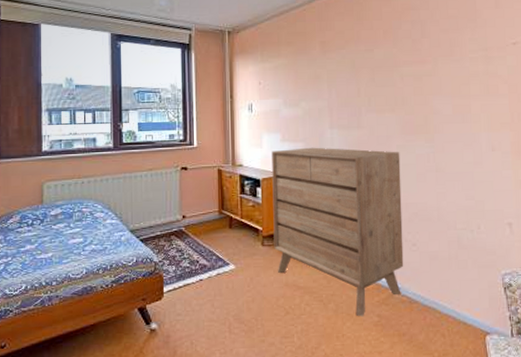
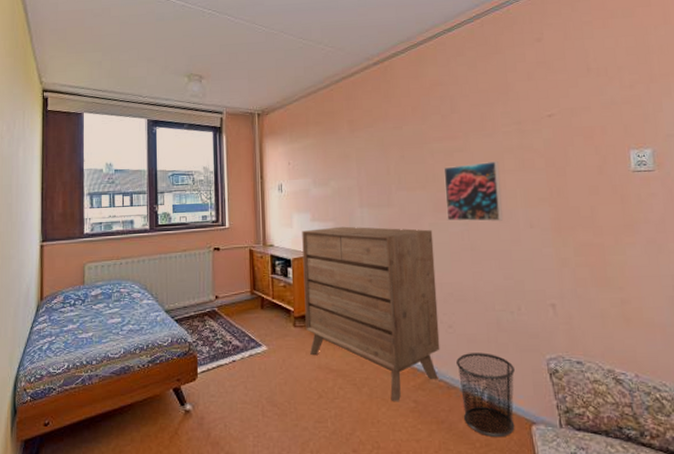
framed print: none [412,86,467,144] -> present [443,161,503,222]
waste bin: none [419,269,472,348] -> present [456,352,515,438]

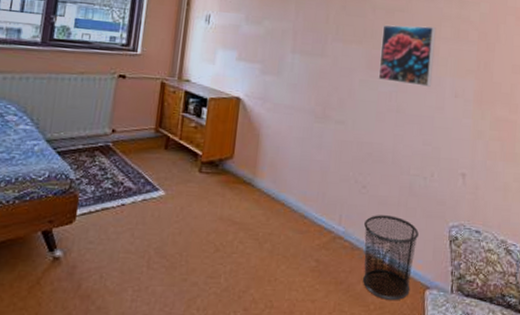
dresser: present [302,226,440,402] -> none [212,69,362,261]

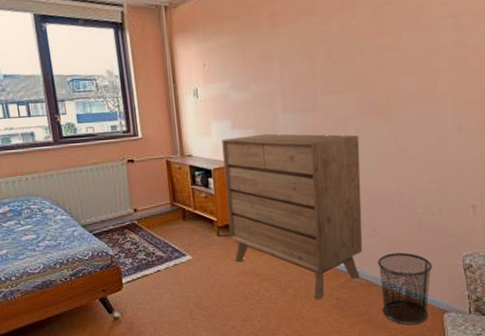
dresser: none [212,69,362,261] -> present [222,133,363,300]
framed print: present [378,24,436,87] -> none [373,60,431,126]

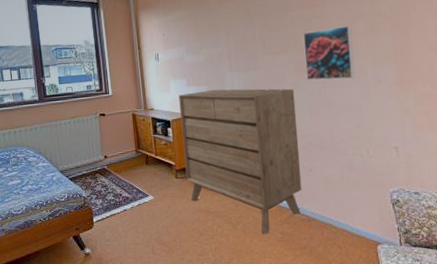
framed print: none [373,60,431,126] -> present [303,26,355,81]
waste bin: present [378,252,432,326] -> none [316,190,364,257]

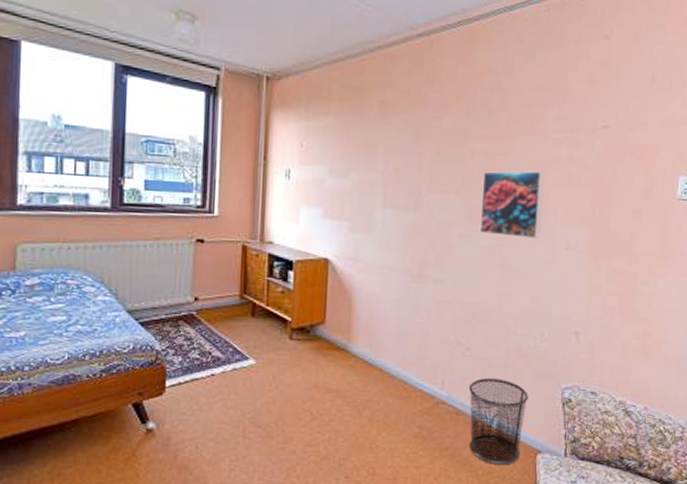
dresser: present [179,88,302,235] -> none [304,227,462,427]
waste bin: none [316,190,364,257] -> present [469,378,528,466]

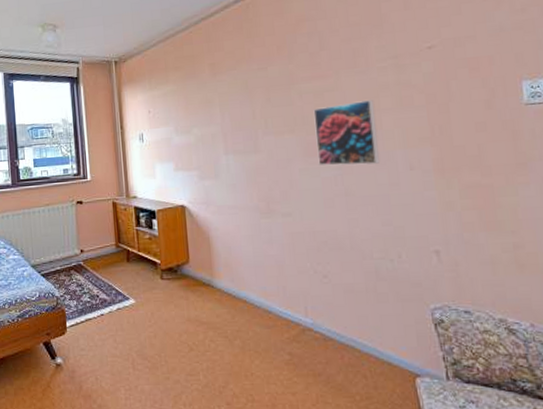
waste bin: present [469,378,528,466] -> none [333,303,398,391]

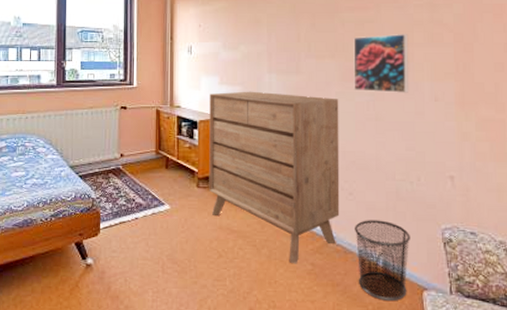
dresser: none [165,175,315,355] -> present [209,91,340,264]
waste bin: none [333,303,398,391] -> present [355,220,410,302]

